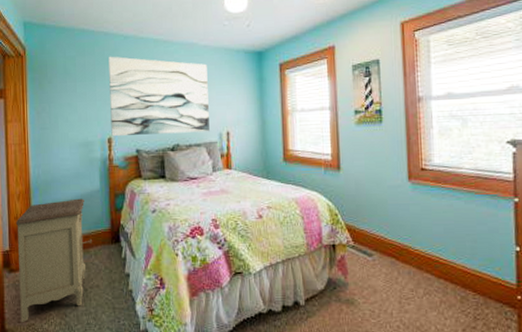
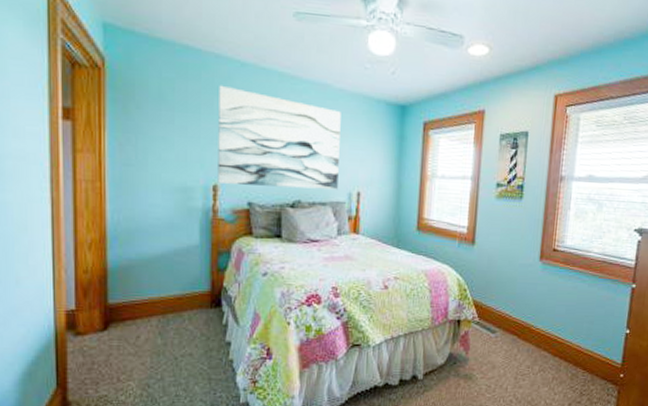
nightstand: present [16,198,92,322] -> none [86,253,186,393]

